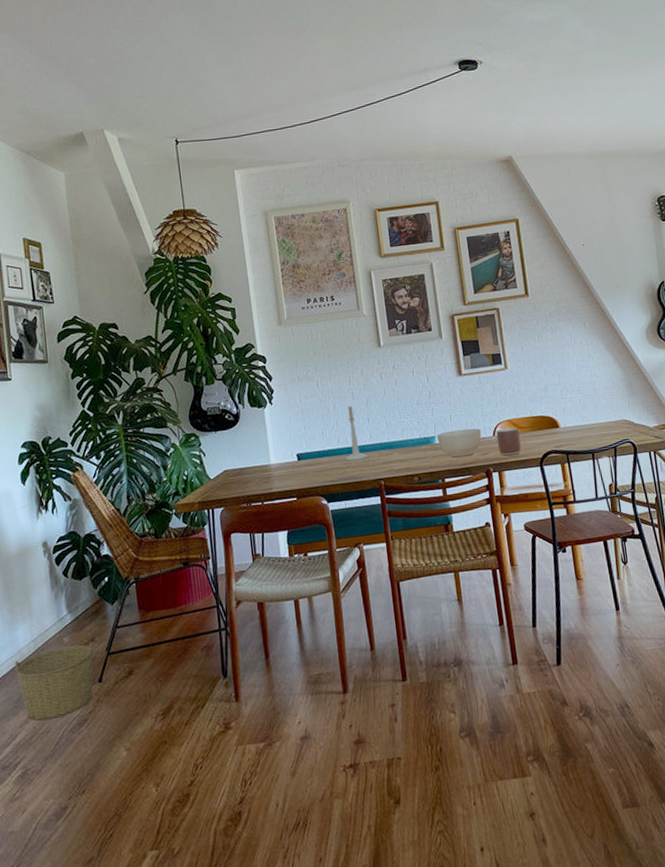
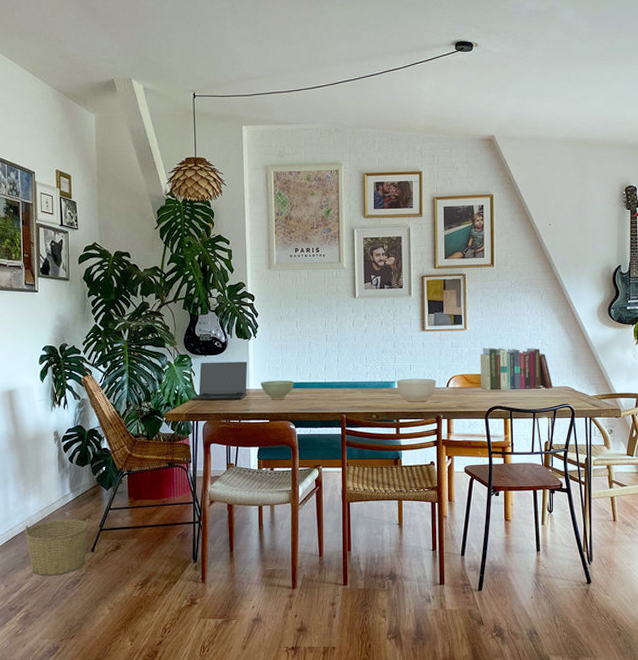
laptop: none [203,433,268,486] -> present [191,362,248,401]
bowl: none [282,448,322,474] -> present [260,381,294,400]
candlestick: present [345,406,368,462] -> none [314,347,335,394]
mug: present [496,427,521,456] -> none [449,382,470,406]
books: none [525,381,609,435] -> present [480,347,553,391]

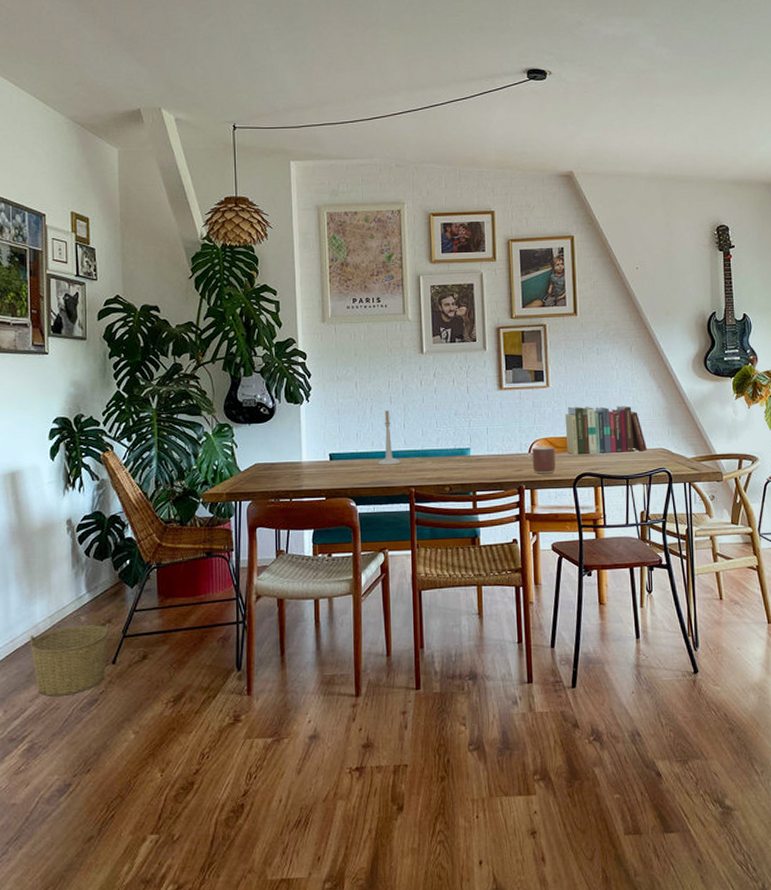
laptop: present [191,362,248,401] -> none [233,430,300,478]
bowl: present [260,381,294,400] -> none [314,450,354,474]
candlestick: none [314,347,335,394] -> present [377,410,401,466]
bowl: present [396,378,436,402] -> none [471,443,517,471]
mug: none [449,382,470,406] -> present [532,446,556,474]

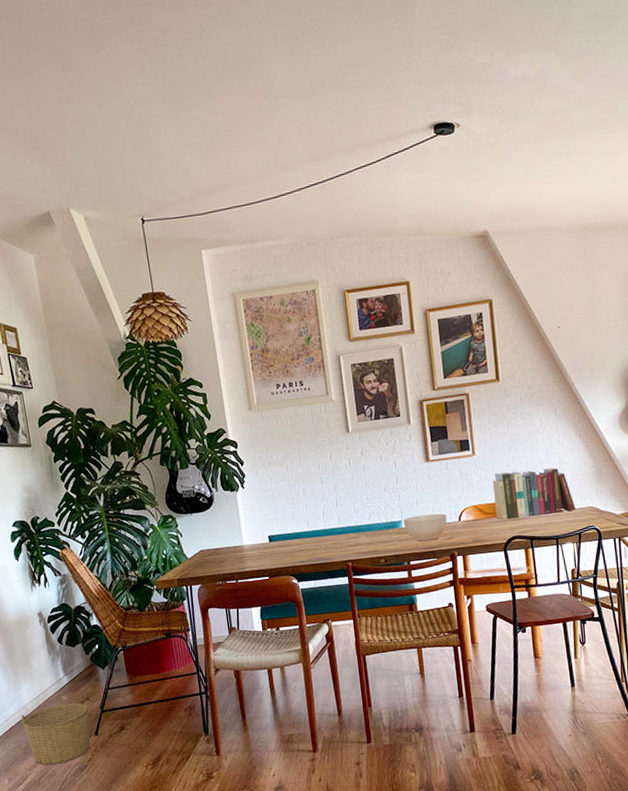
candlestick: present [377,410,401,466] -> none [314,490,337,544]
bowl: none [471,443,517,471] -> present [403,513,447,542]
mug: present [532,446,556,474] -> none [461,513,486,541]

